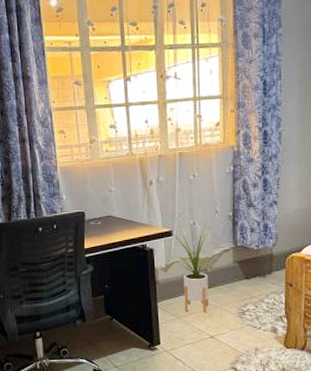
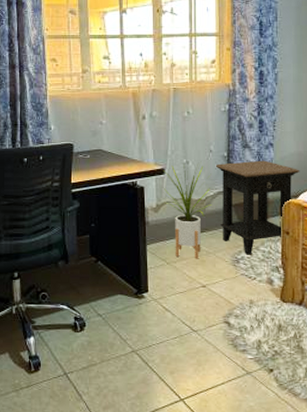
side table: none [221,218,303,307] -> present [215,160,300,255]

